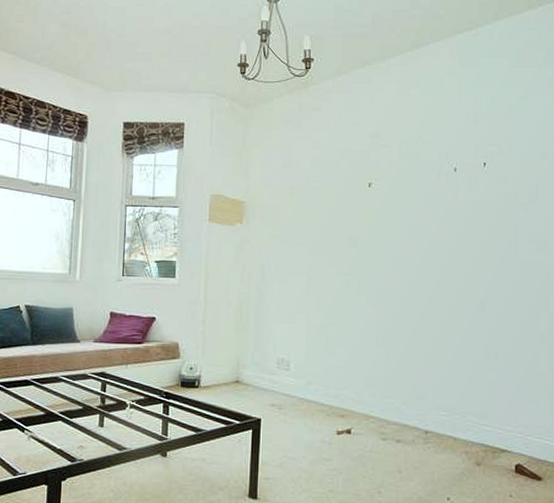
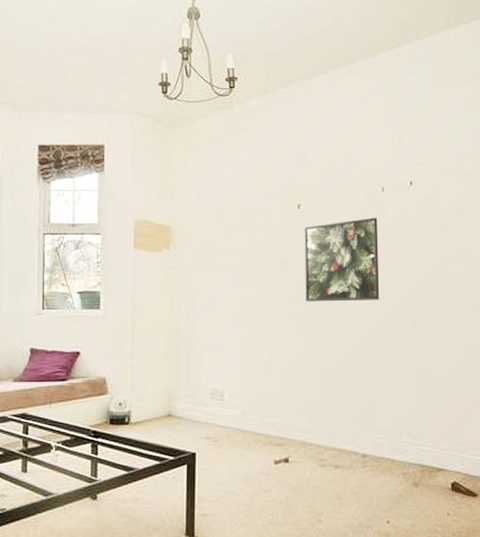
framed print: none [373,197,449,280] -> present [304,217,380,302]

